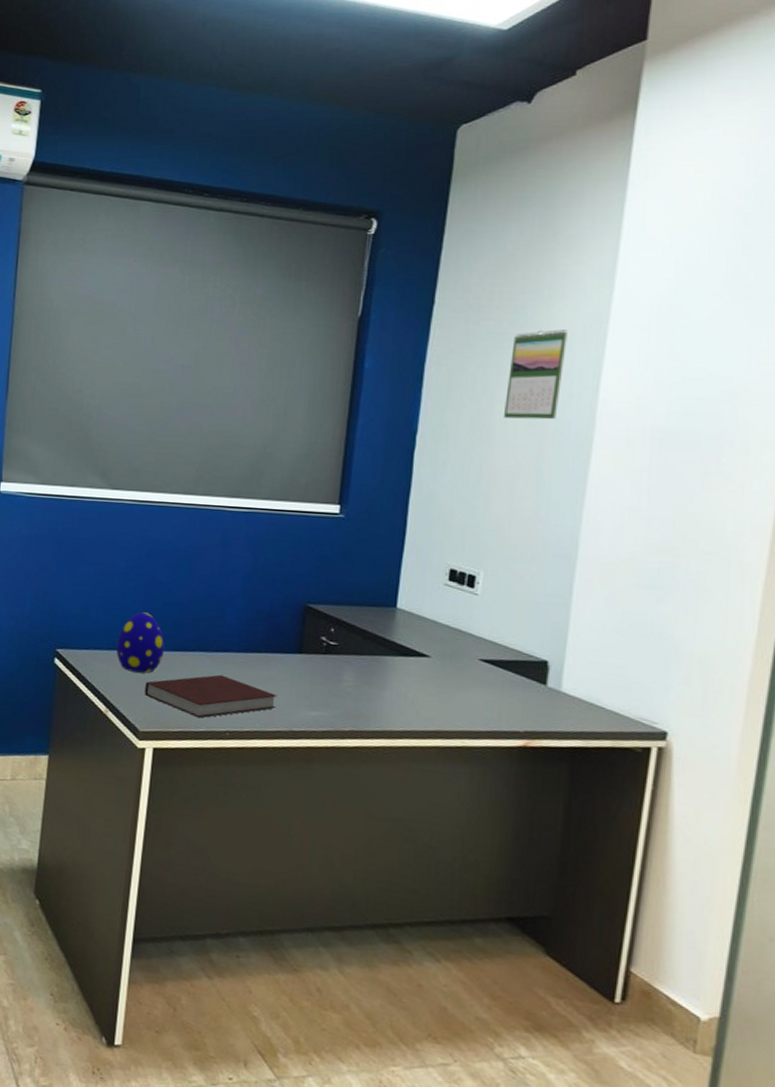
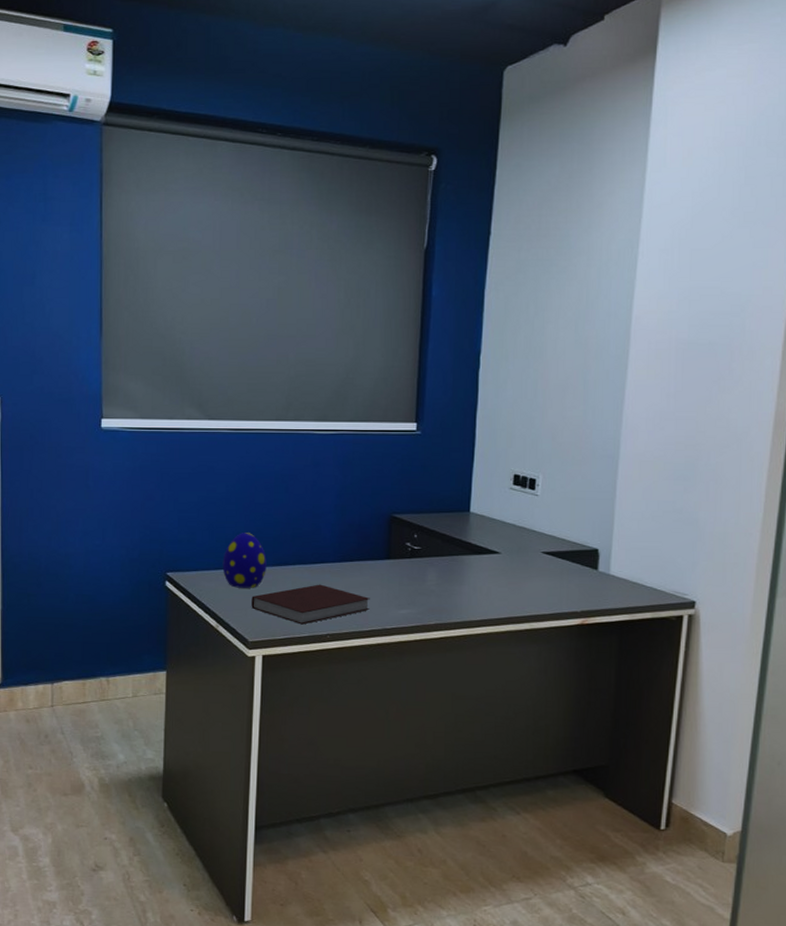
calendar: present [504,330,568,420] -> none [554,255,605,337]

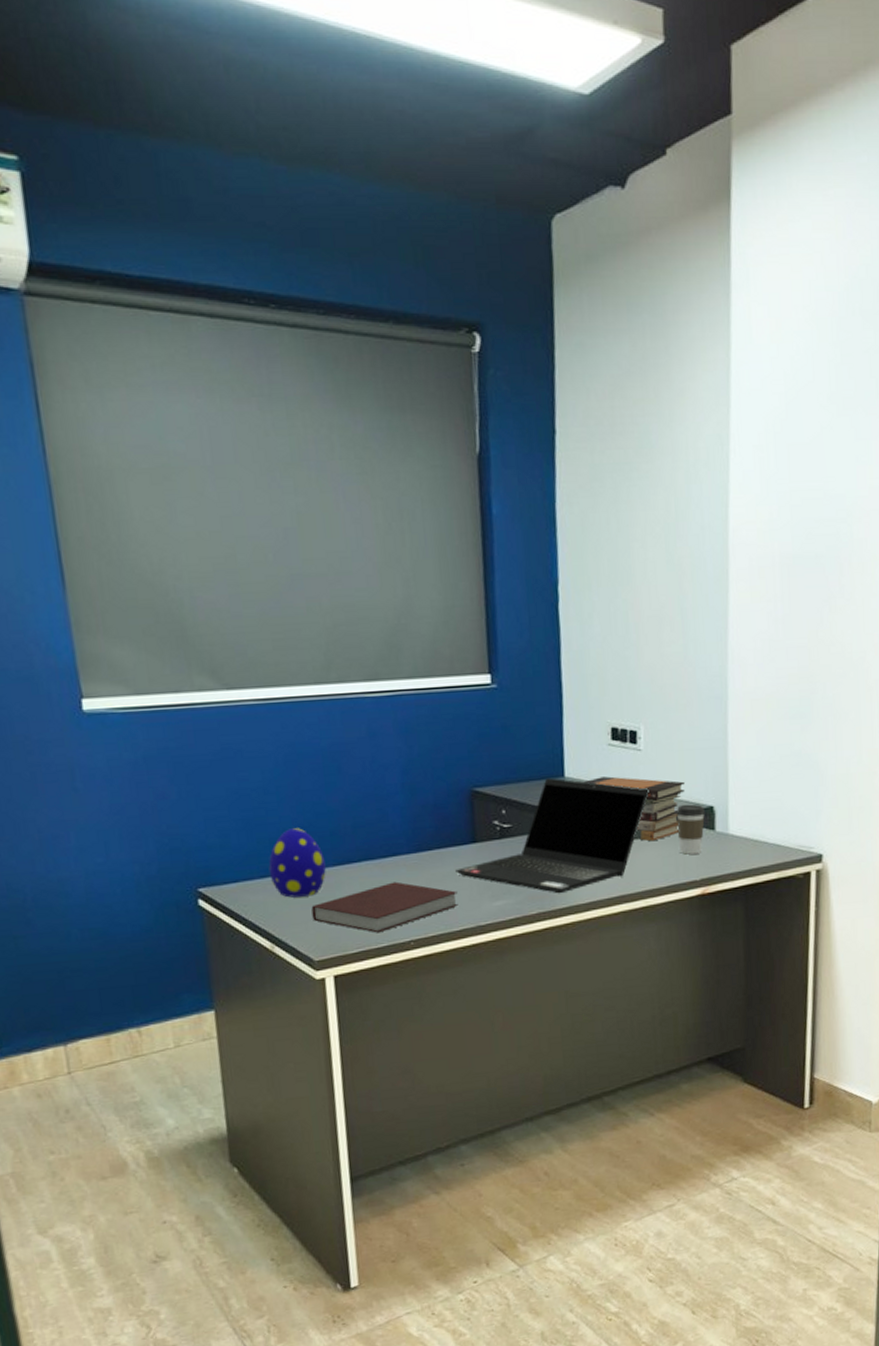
laptop computer: none [370,511,542,610] -> present [455,778,649,894]
book stack: none [486,515,575,574] -> present [583,776,686,842]
coffee cup: none [564,545,591,589] -> present [676,804,706,855]

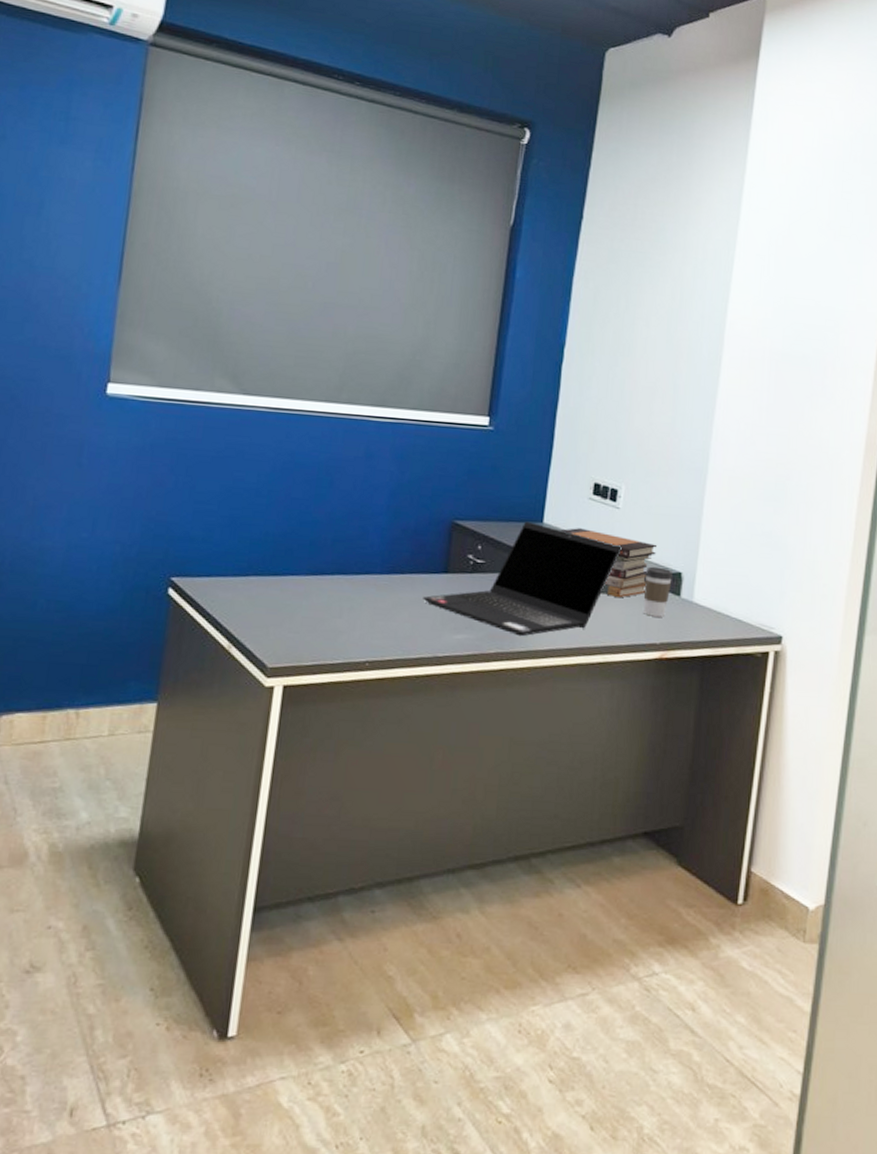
decorative egg: present [268,828,326,898] -> none [243,532,300,601]
notebook: present [311,881,459,933] -> none [275,599,421,649]

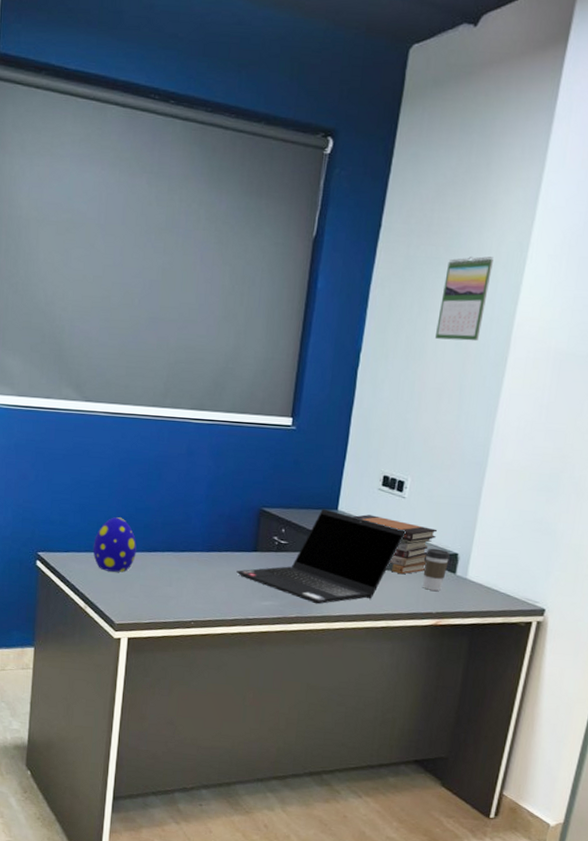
decorative egg: none [243,532,300,601] -> present [93,517,137,572]
calendar: none [645,253,701,339] -> present [435,256,494,342]

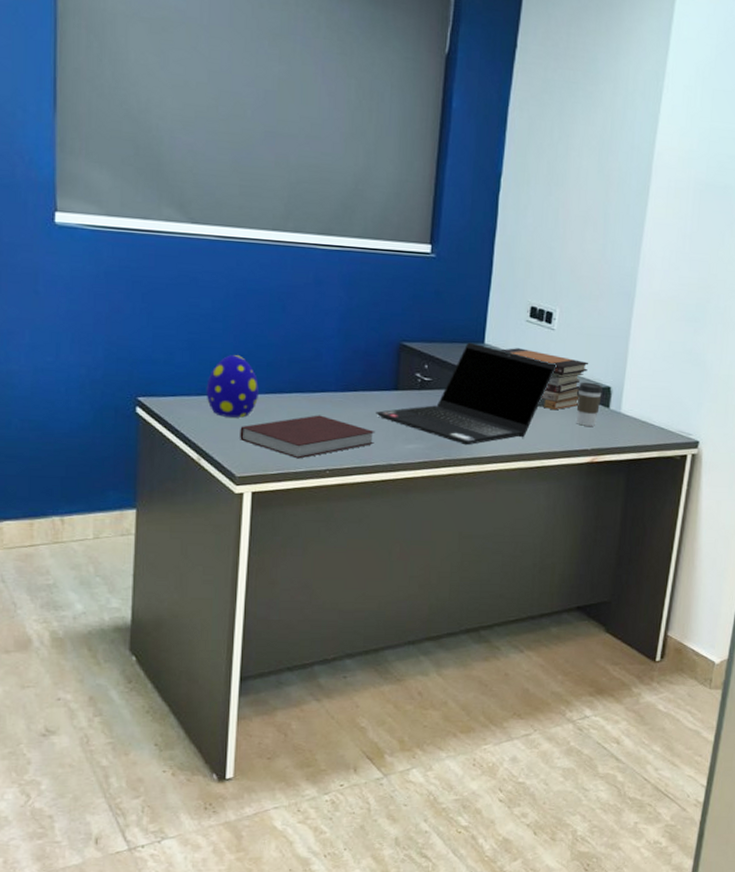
notebook: none [119,572,235,611] -> present [240,415,375,459]
calendar: present [435,256,494,342] -> none [577,83,631,169]

